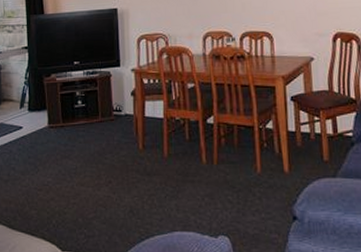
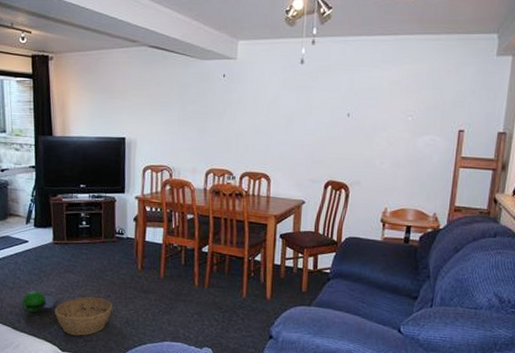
ball: none [18,182,58,207] -> present [22,290,60,313]
basket: none [52,185,115,231] -> present [54,297,113,336]

